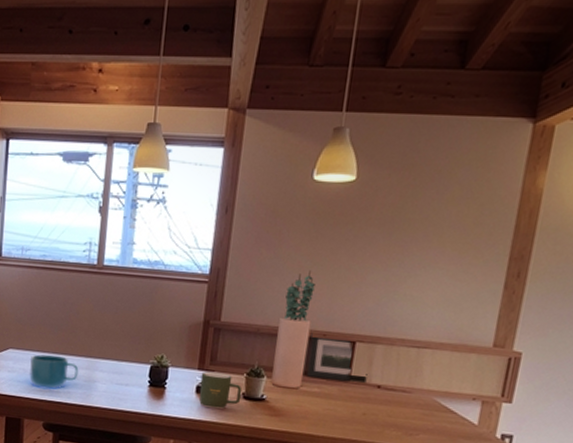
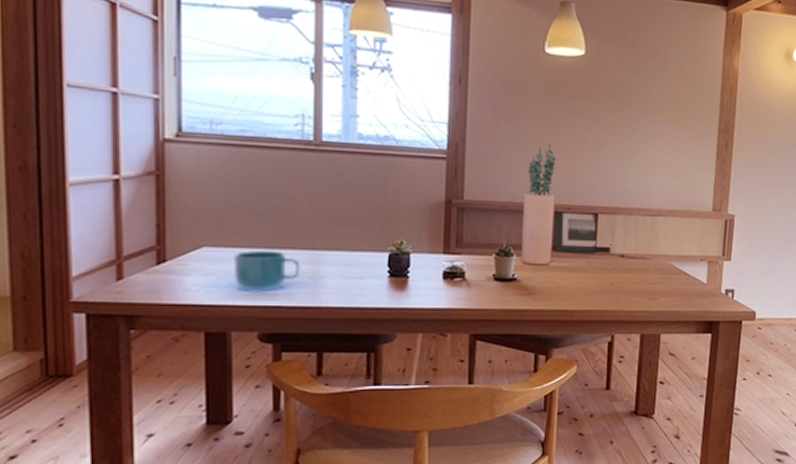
mug: present [199,371,243,410] -> none [446,254,493,295]

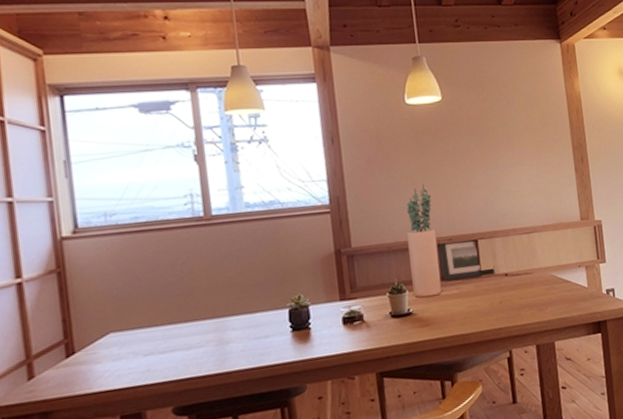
cup: present [233,250,301,291] -> none [139,325,207,369]

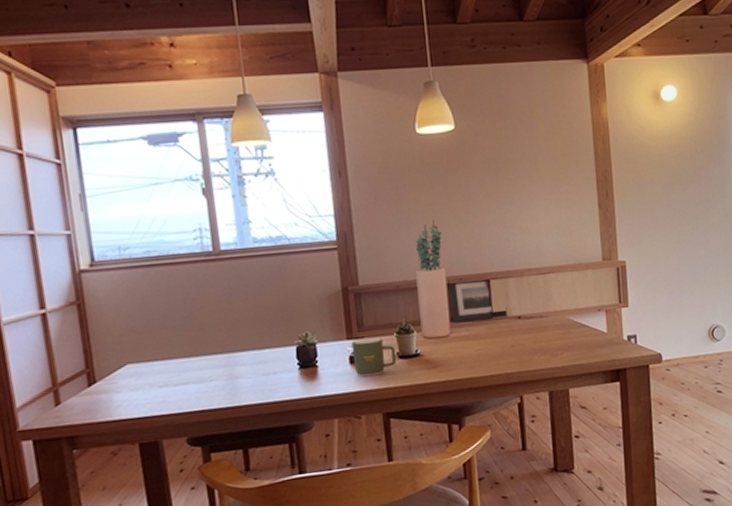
mug: none [344,298,390,338] -> present [351,337,397,377]

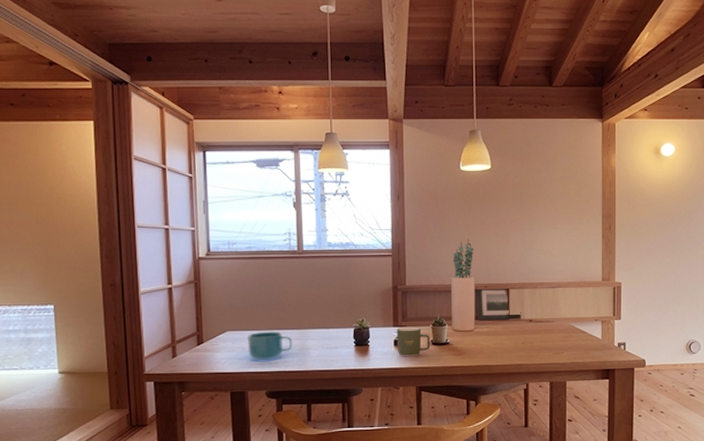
cup: none [155,358,217,400] -> present [247,331,293,361]

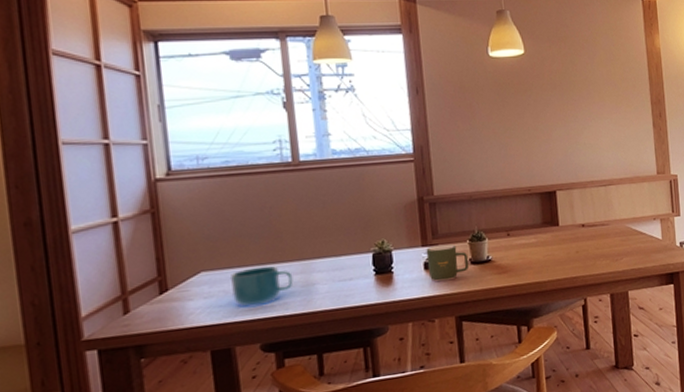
vase: present [451,238,476,333] -> none [488,135,521,247]
picture frame: present [476,286,521,321] -> none [518,190,572,230]

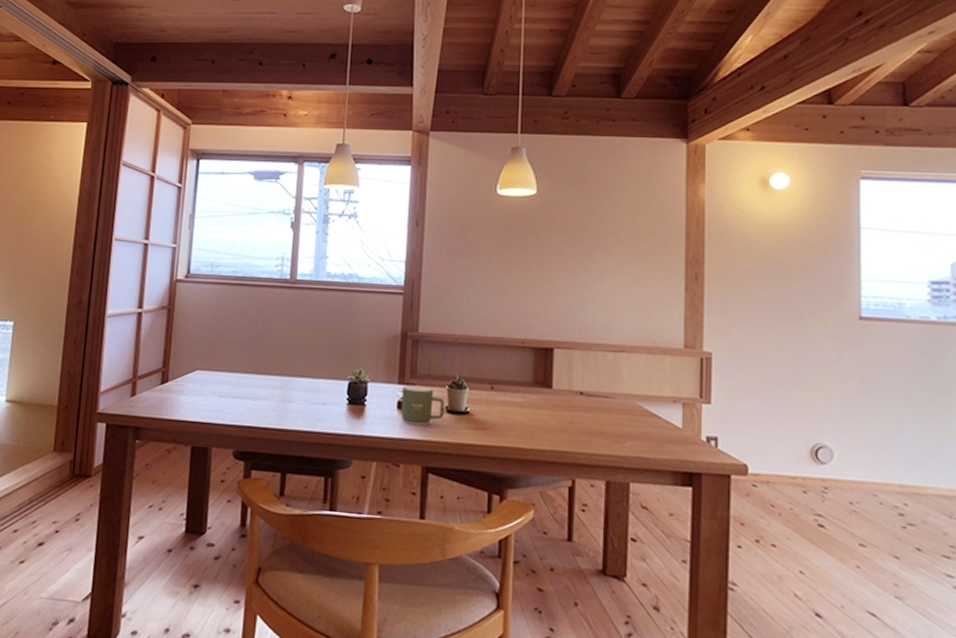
cup: present [229,266,293,307] -> none [217,374,272,412]

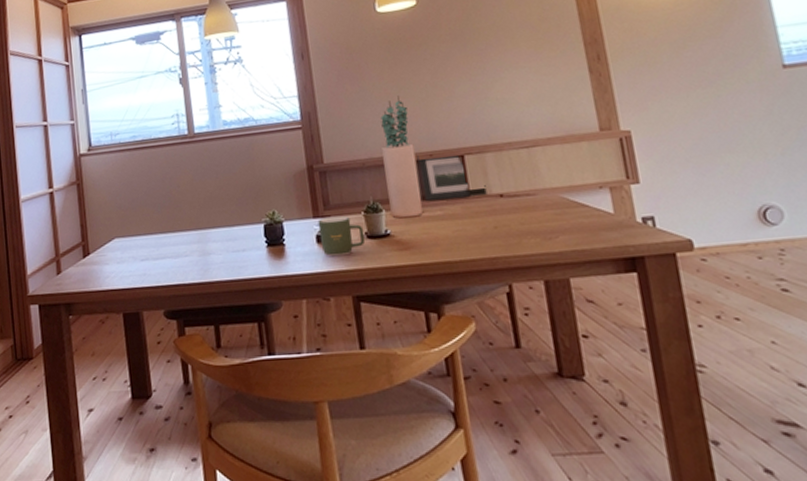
vase: none [474,279,508,401] -> present [380,95,424,220]
picture frame: none [509,341,569,391] -> present [417,156,487,201]

